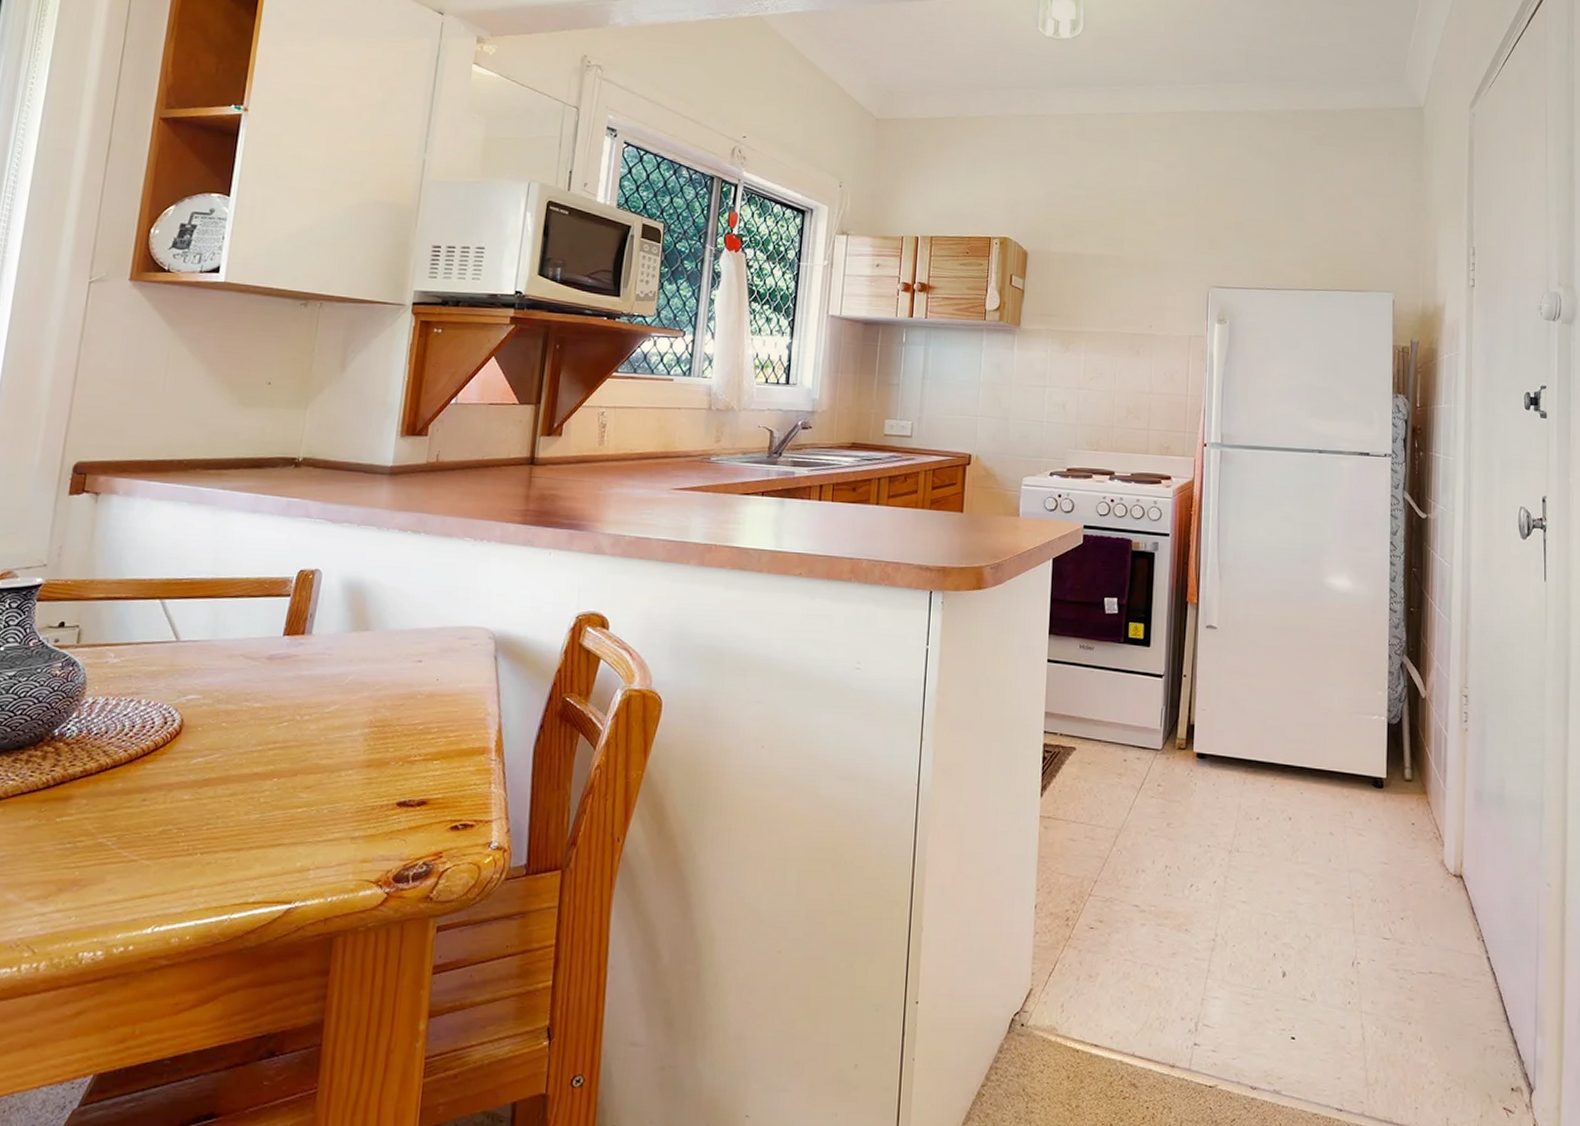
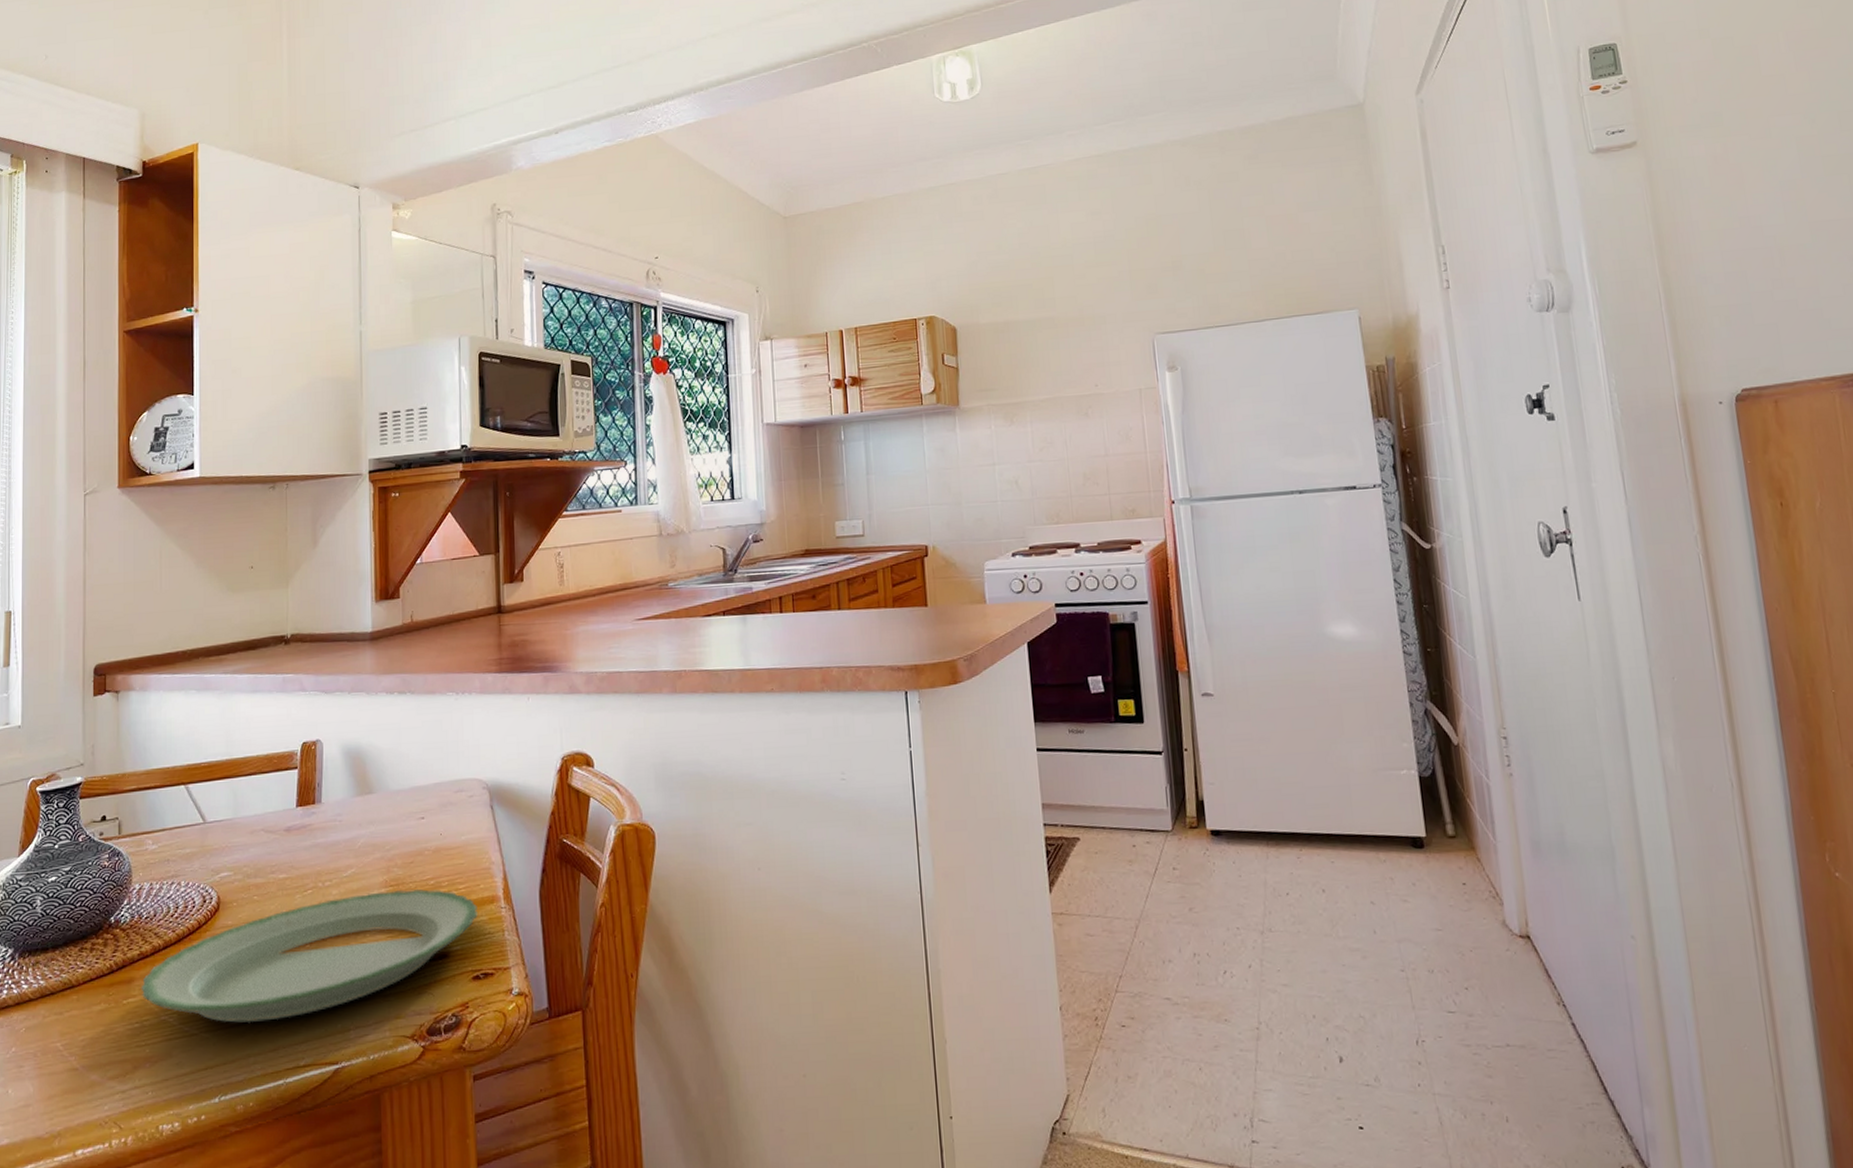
plate: none [78,731,467,854] -> present [141,888,479,1024]

